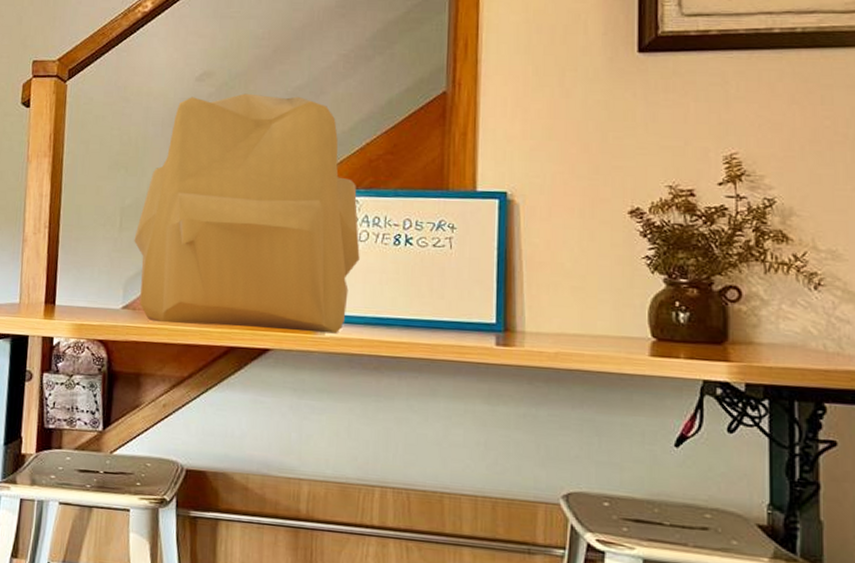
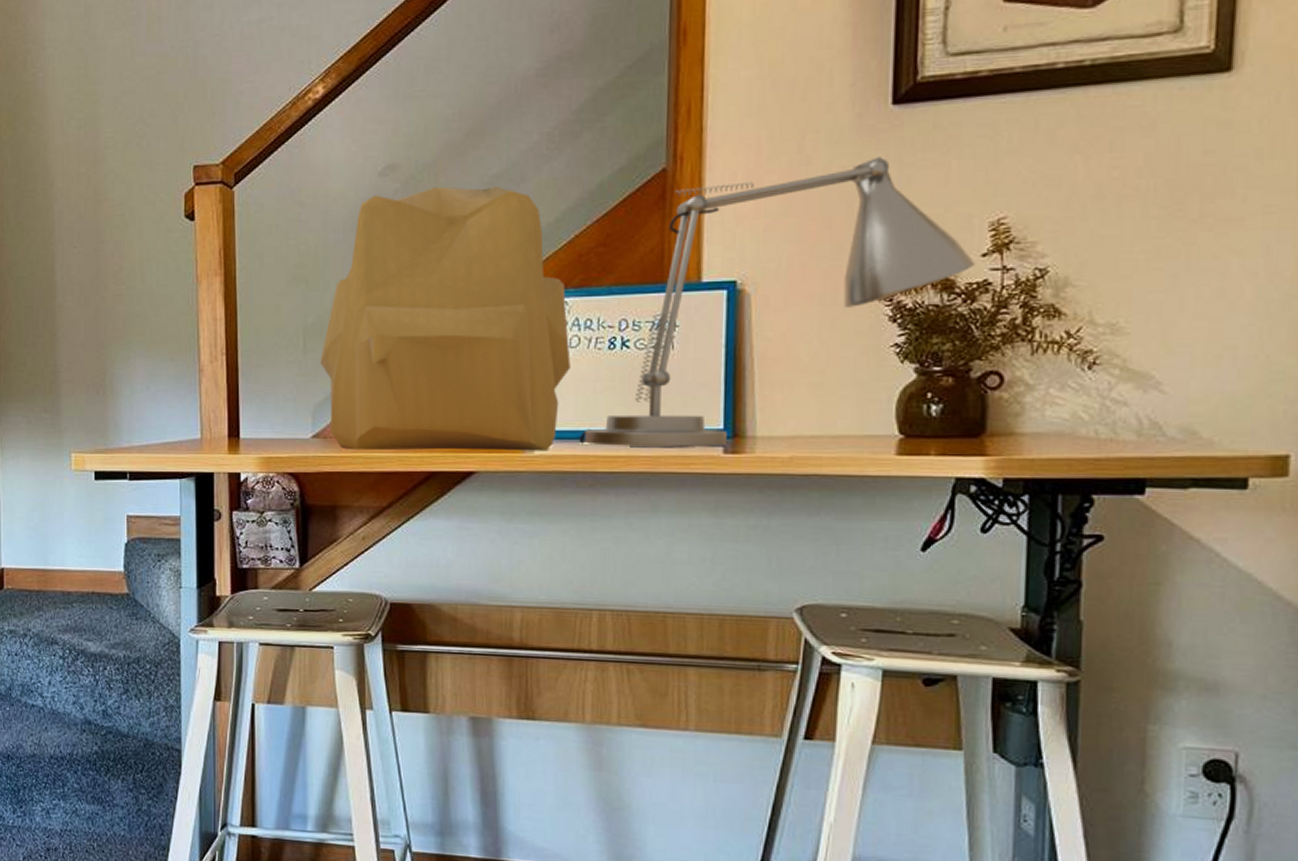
desk lamp: none [366,94,713,339] -> present [580,155,976,447]

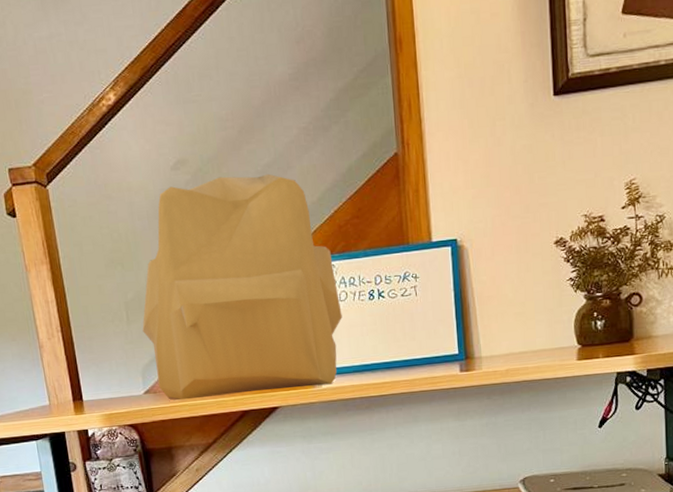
desk lamp: present [580,155,976,447] -> none [355,136,618,376]

